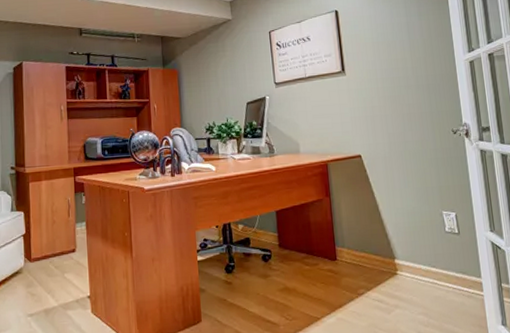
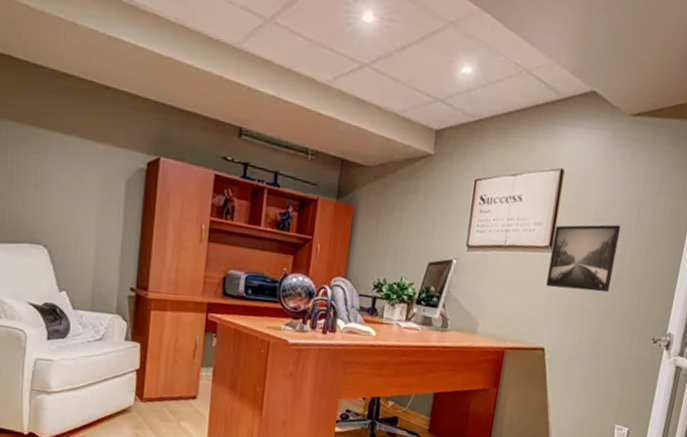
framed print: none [343,44,403,104] -> present [546,224,621,293]

